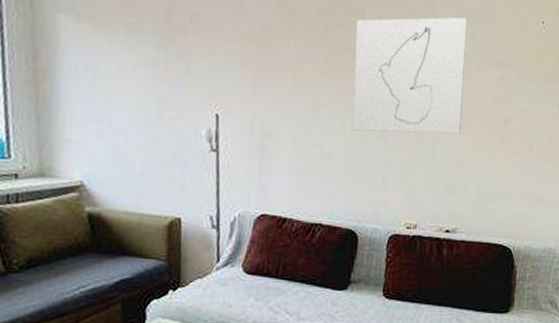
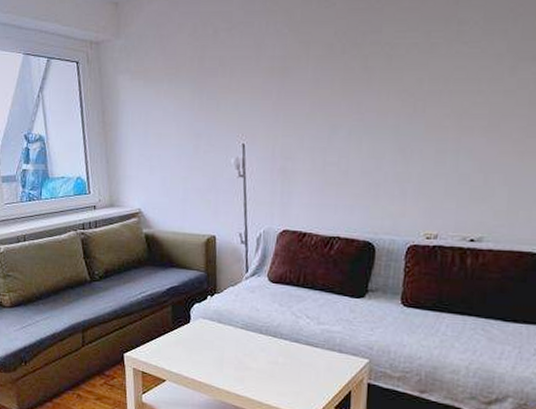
wall art: present [353,17,467,134] -> none [369,14,498,146]

